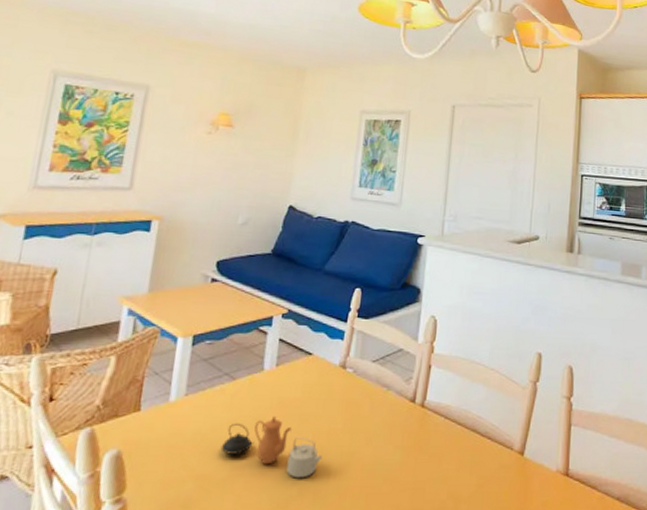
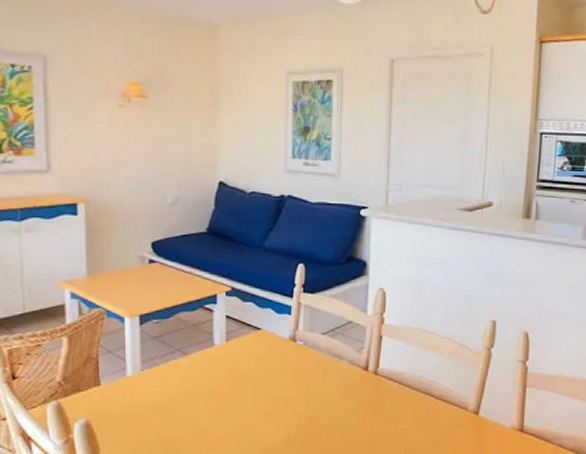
teapot: present [220,415,323,479] -> none [183,386,282,440]

